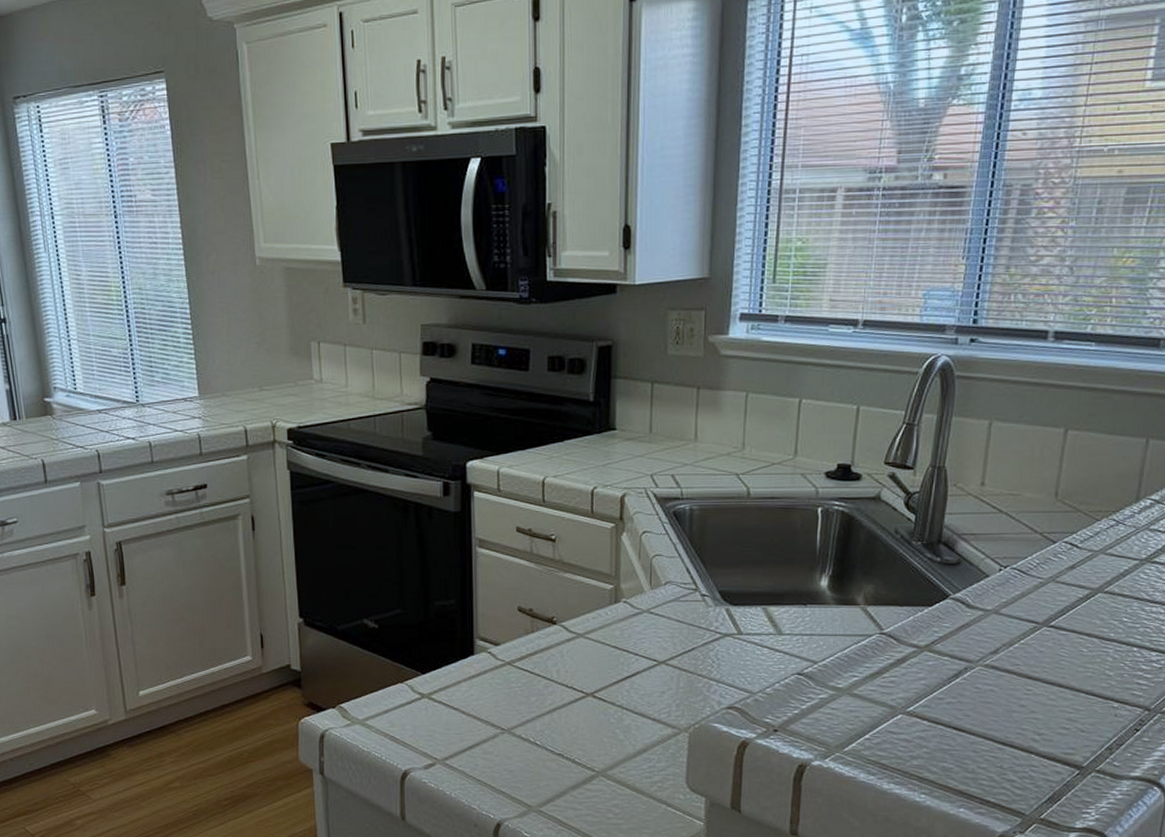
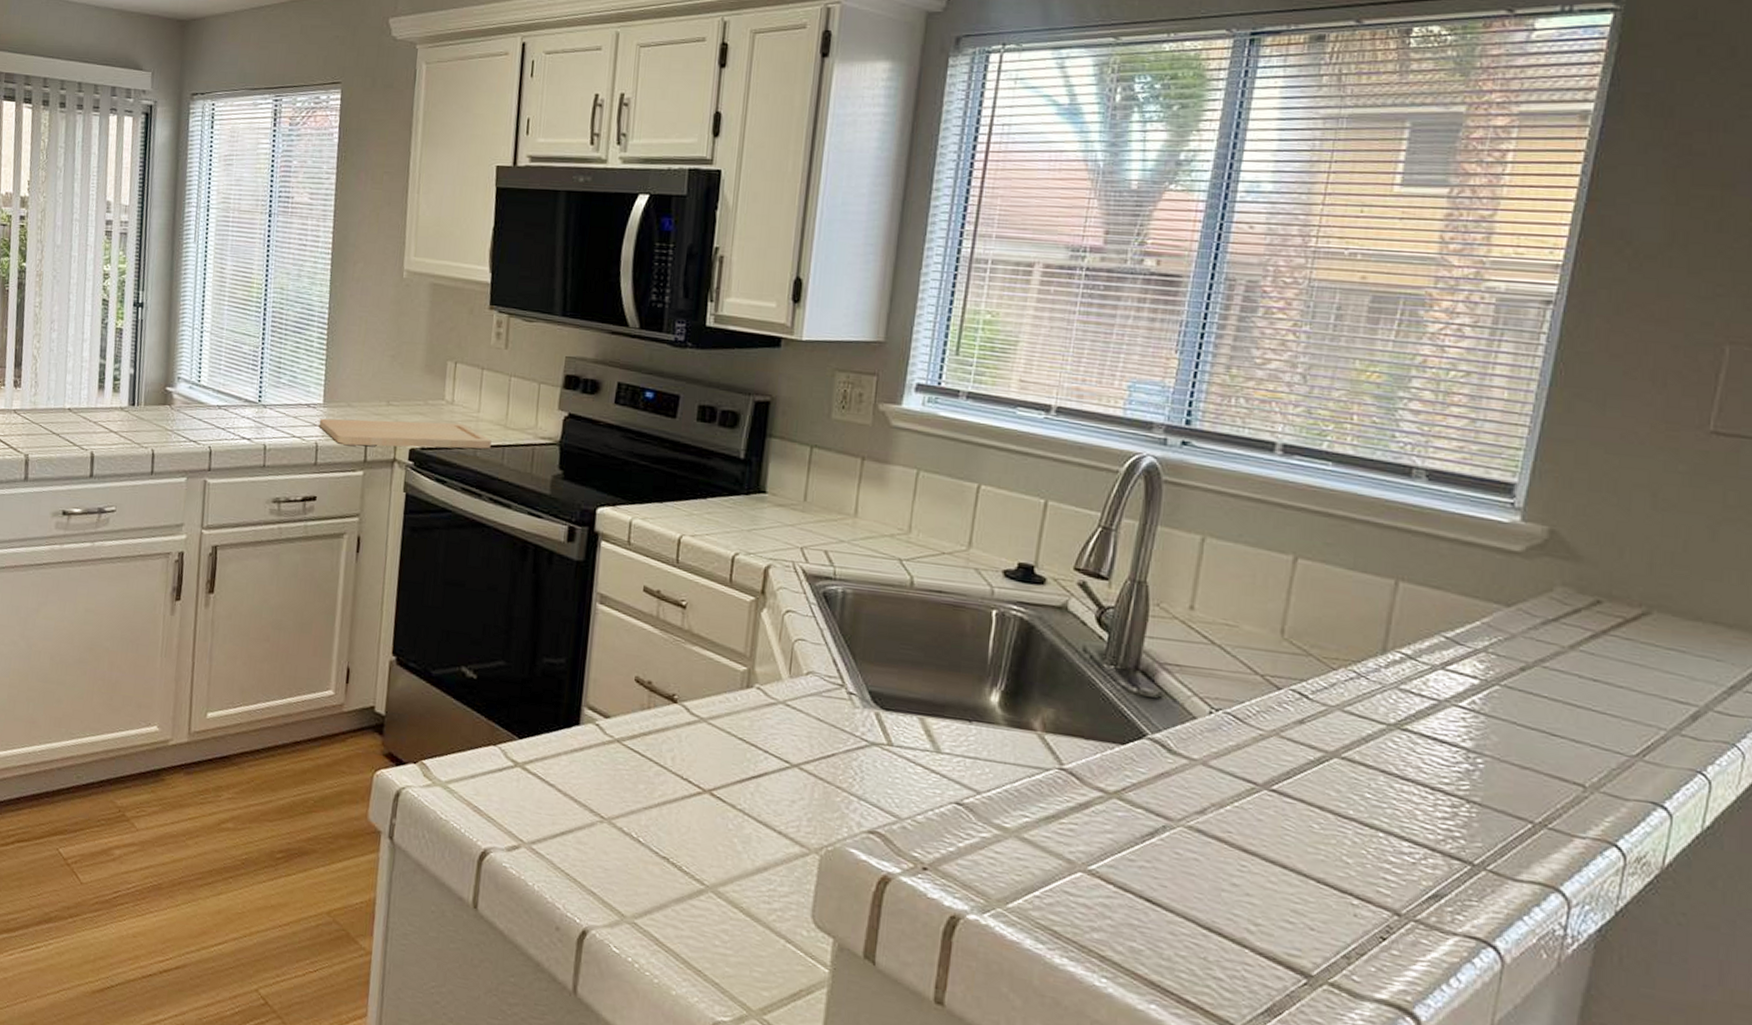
cutting board: none [198,399,363,434] -> present [318,418,491,450]

